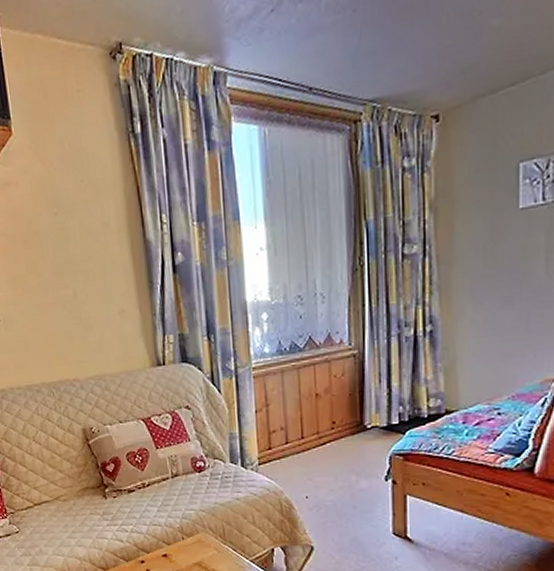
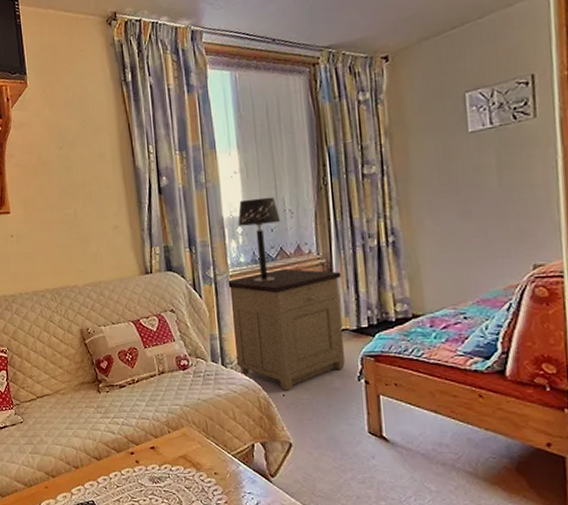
nightstand: none [248,360,374,493] -> present [226,268,346,391]
table lamp: none [263,278,311,376] -> present [238,197,281,283]

